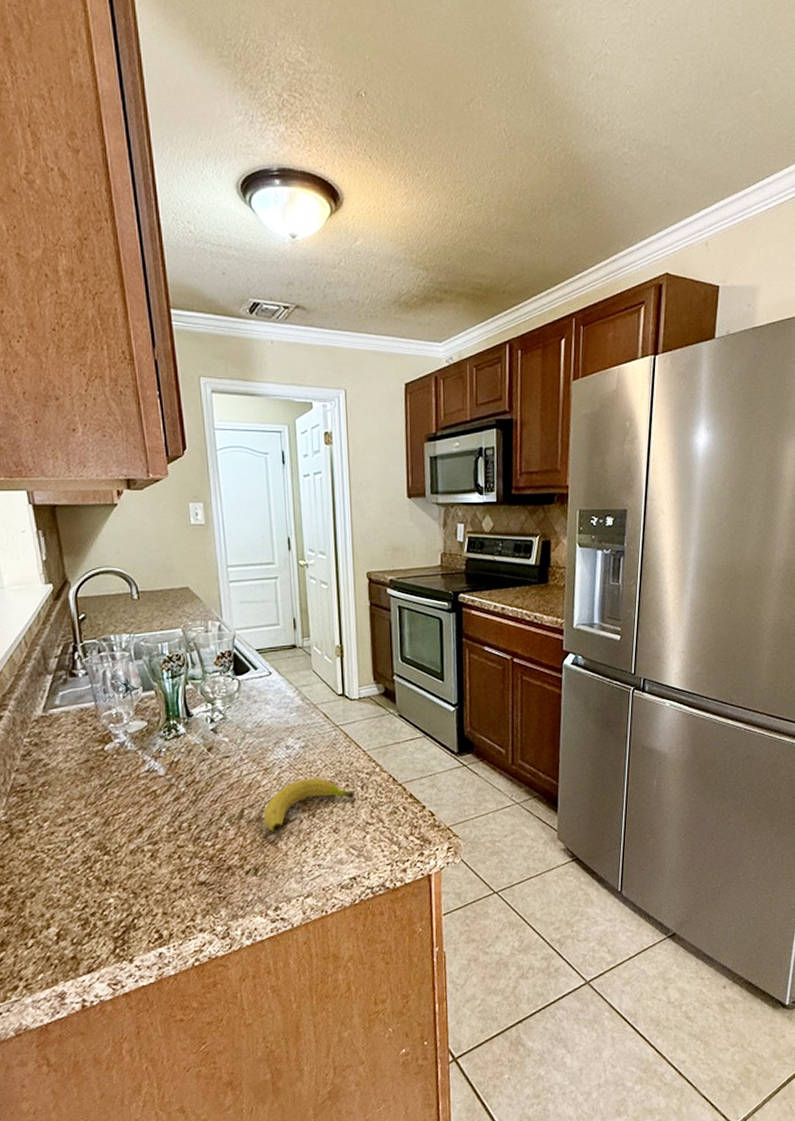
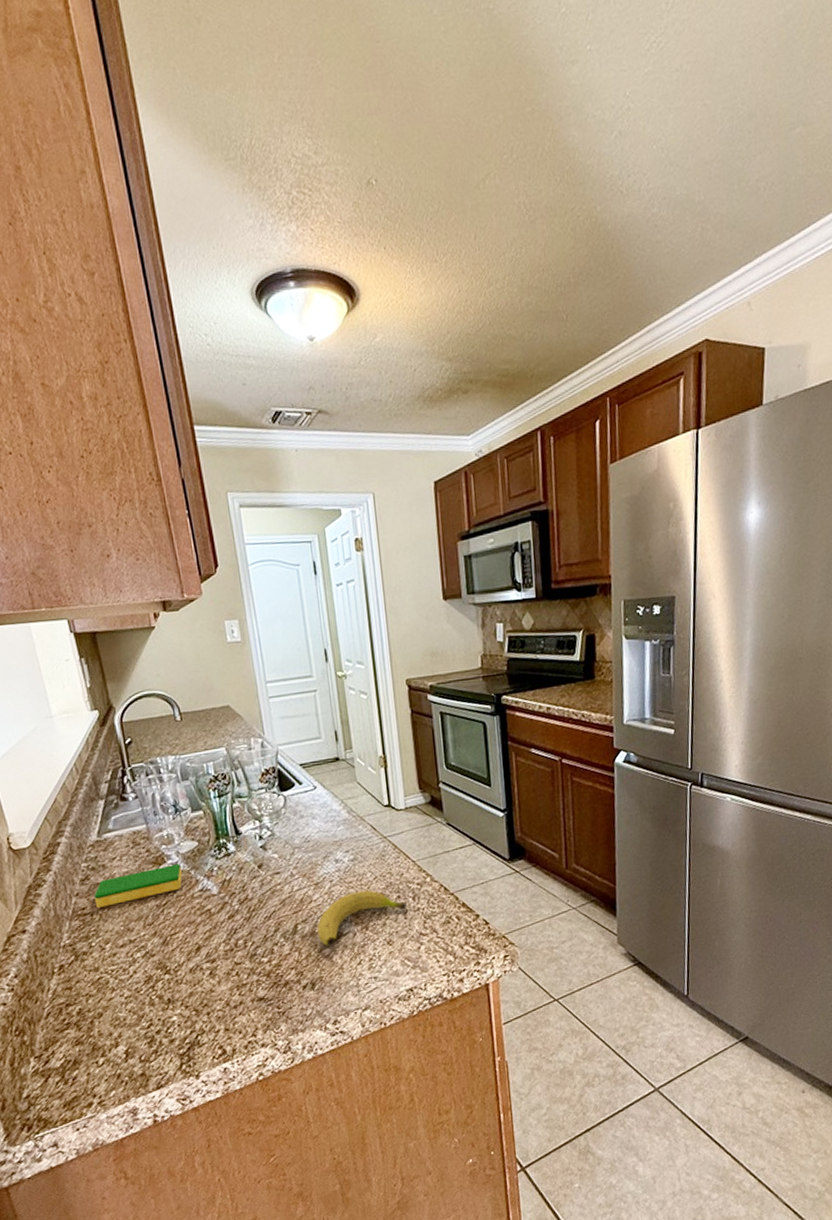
dish sponge: none [34,743,129,785] -> present [94,864,183,908]

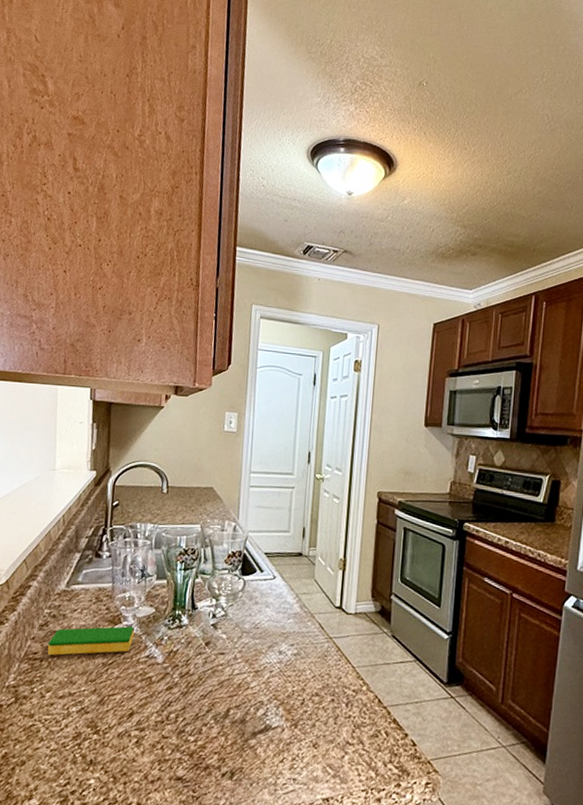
fruit: present [317,890,407,946] -> none [247,686,339,737]

